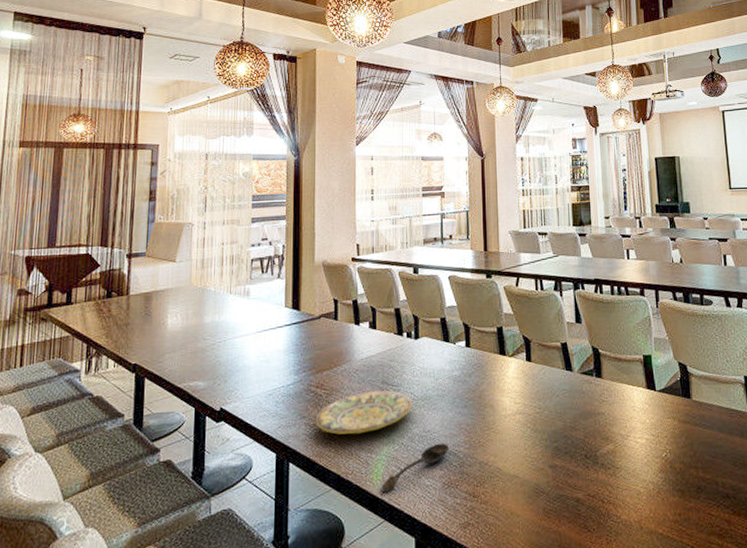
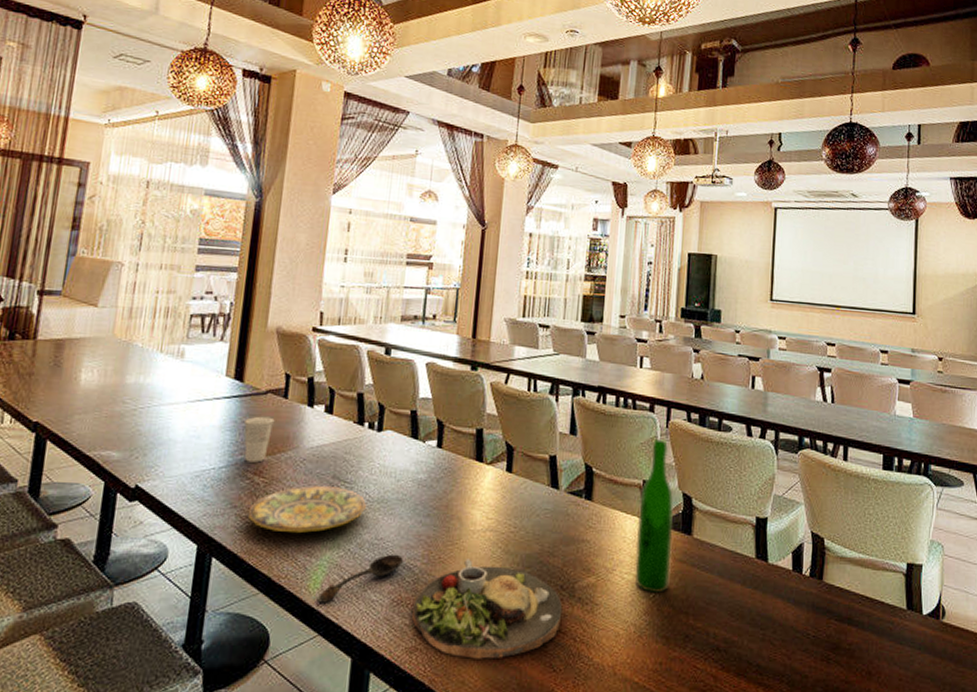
cup: none [303,337,329,378] -> present [243,416,275,463]
dinner plate: none [461,440,589,528] -> present [411,558,563,659]
wine bottle: none [642,318,678,453] -> present [635,439,674,594]

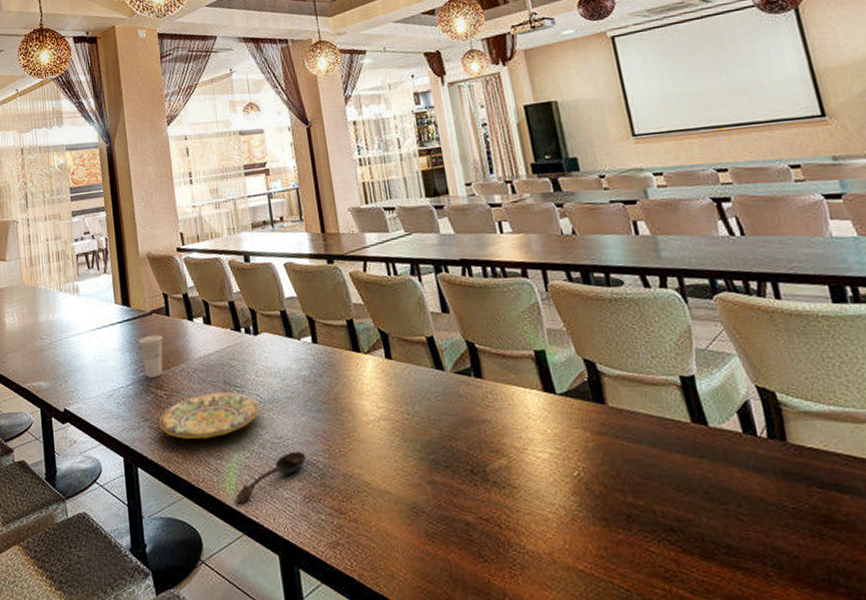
dinner plate: present [411,558,563,659] -> none [324,450,481,551]
wine bottle: present [635,439,674,594] -> none [534,304,593,472]

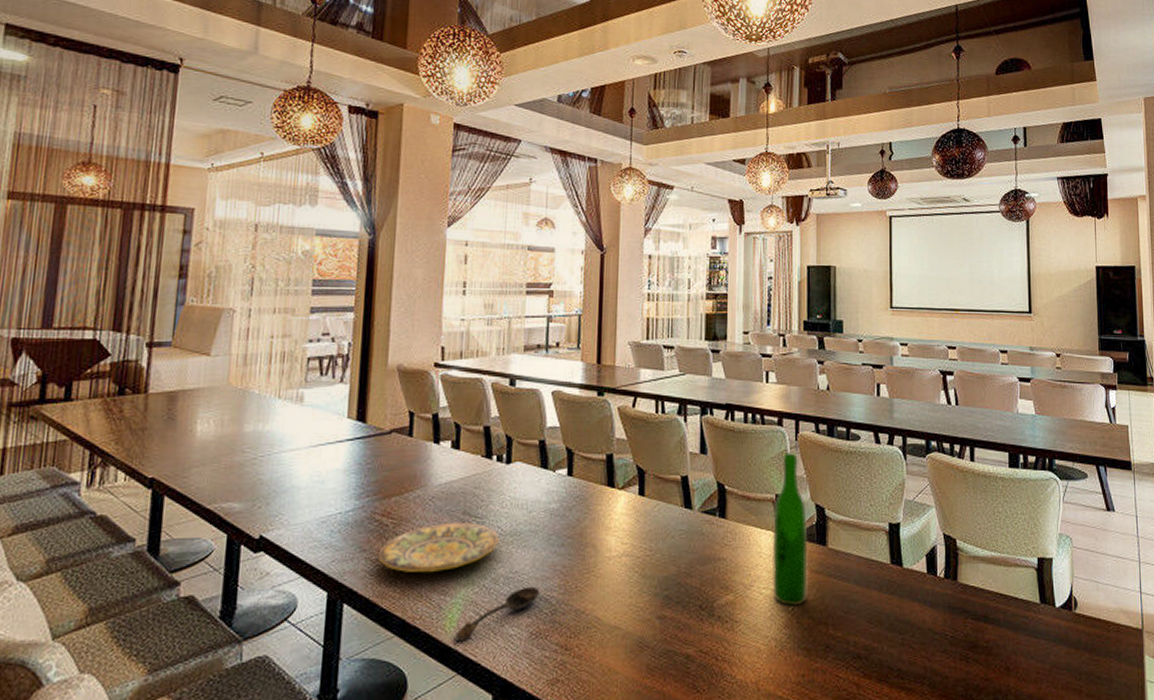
cup: present [137,334,163,378] -> none [368,456,401,504]
wine bottle: none [534,304,593,472] -> present [772,453,808,607]

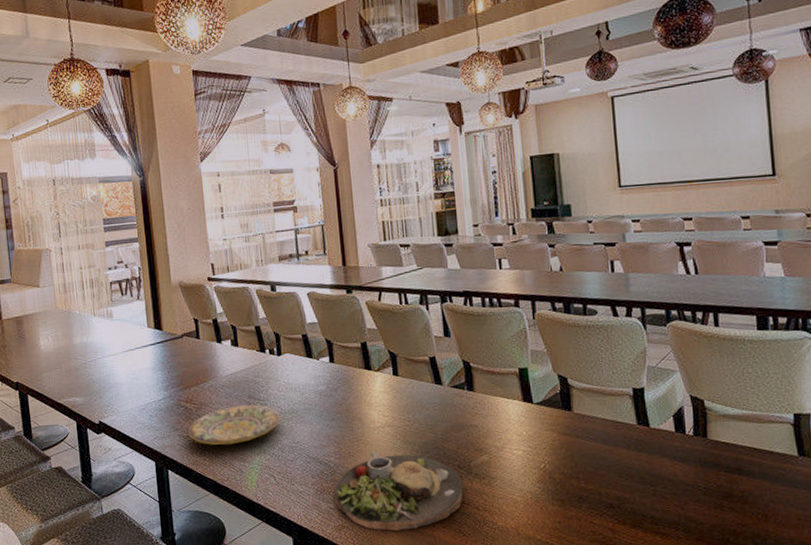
spoon: present [453,586,539,642] -> none [255,453,319,497]
dinner plate: none [551,585,703,686] -> present [333,451,464,531]
wine bottle: present [772,453,808,607] -> none [518,330,557,465]

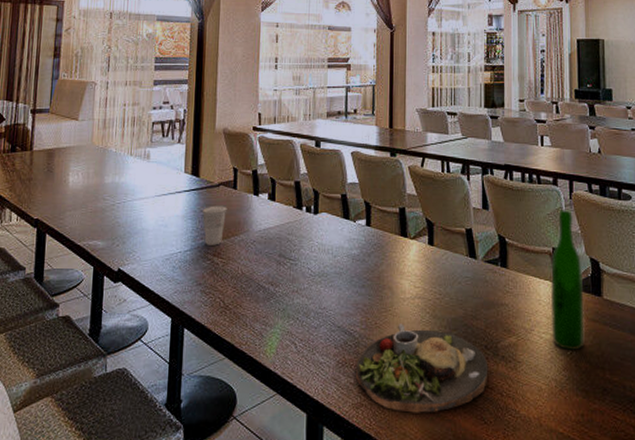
cup: none [169,355,194,393] -> present [201,205,227,246]
plate: present [189,405,280,445] -> none [212,264,309,305]
wine bottle: none [518,330,557,465] -> present [550,210,585,351]

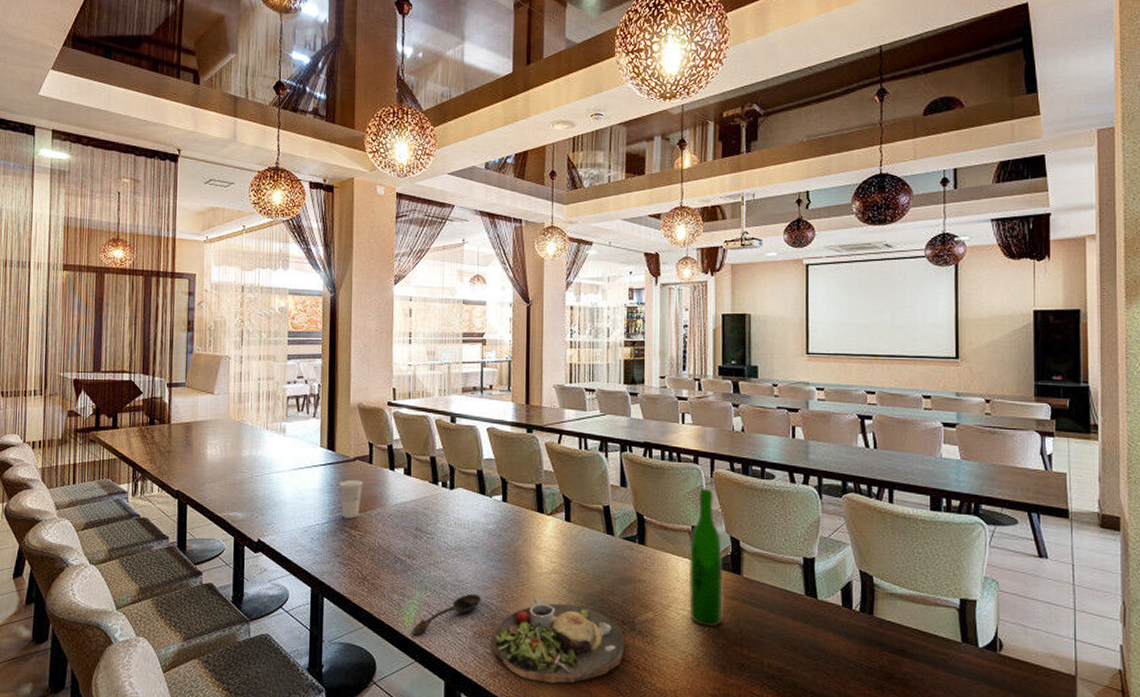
spoon: none [273,321,344,366] -> present [411,593,481,635]

